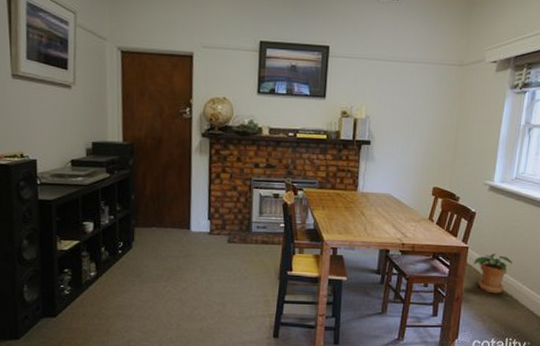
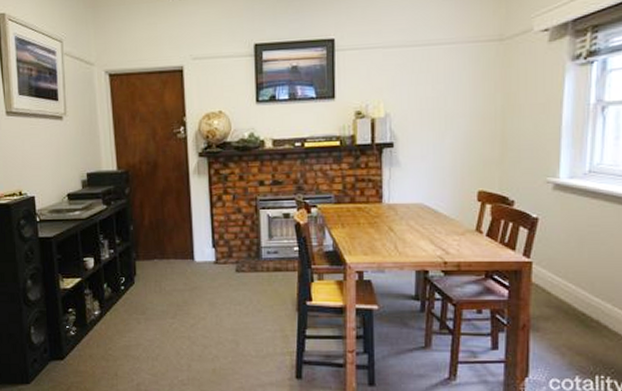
potted plant: present [473,254,513,294] -> none [540,268,596,319]

